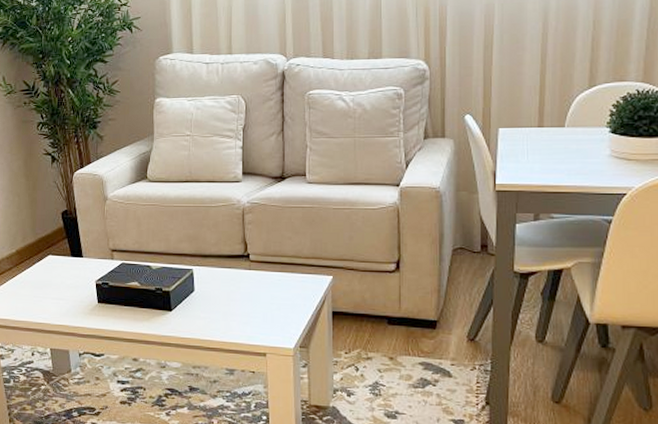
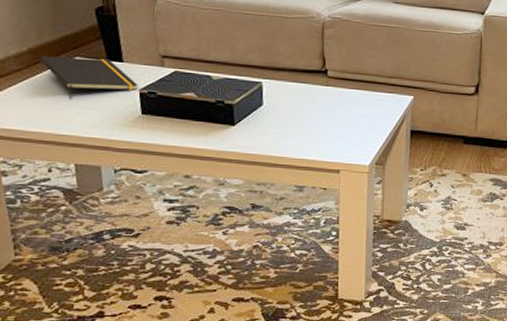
notepad: none [24,255,95,293] -> present [39,55,139,100]

